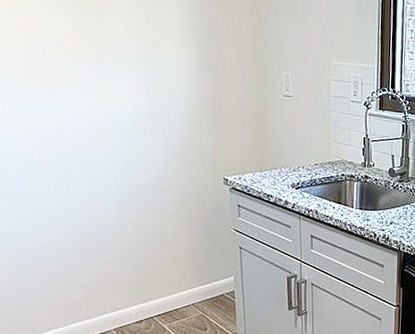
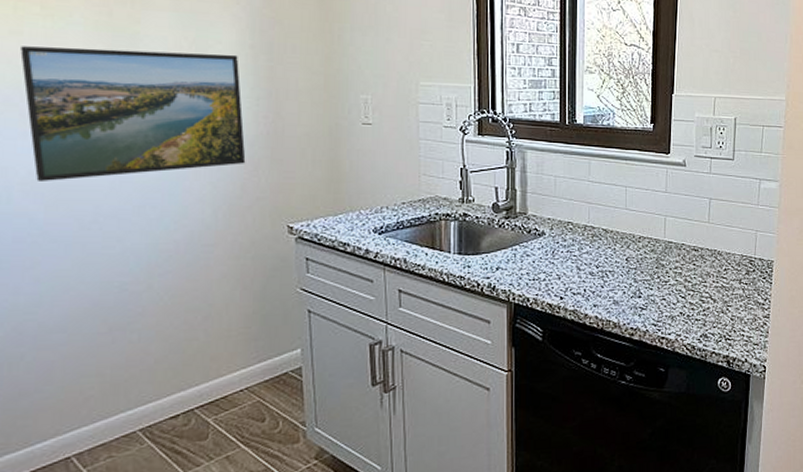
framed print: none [14,19,191,132] -> present [20,46,246,181]

